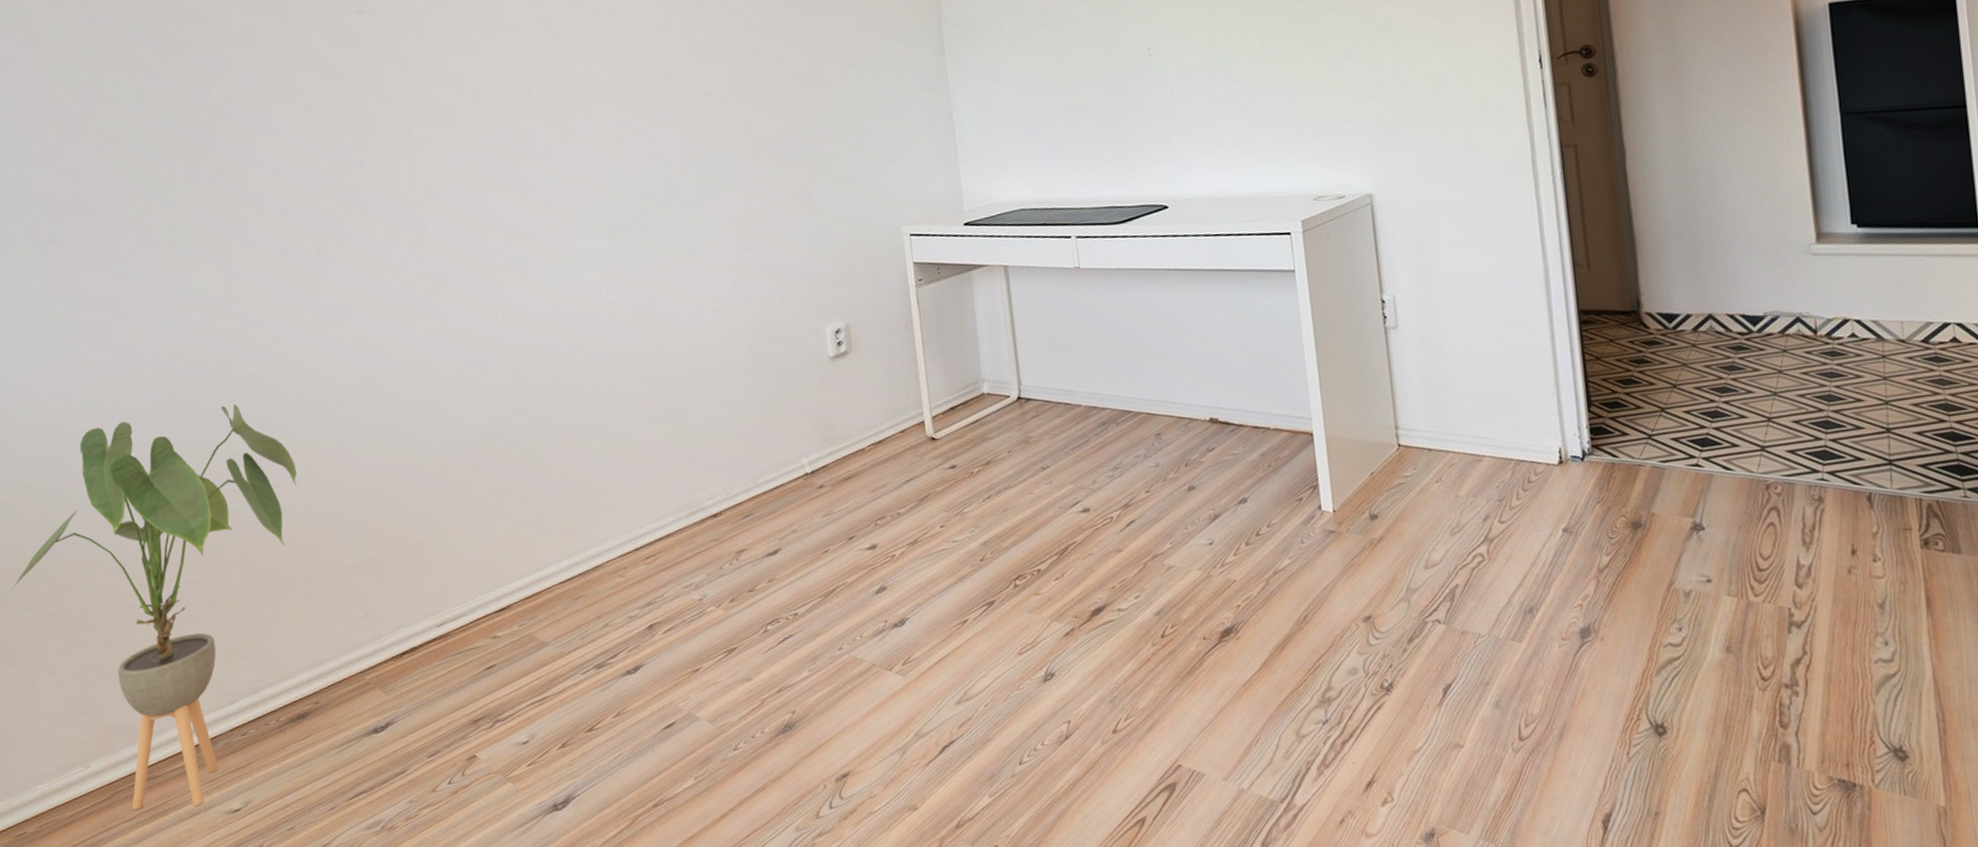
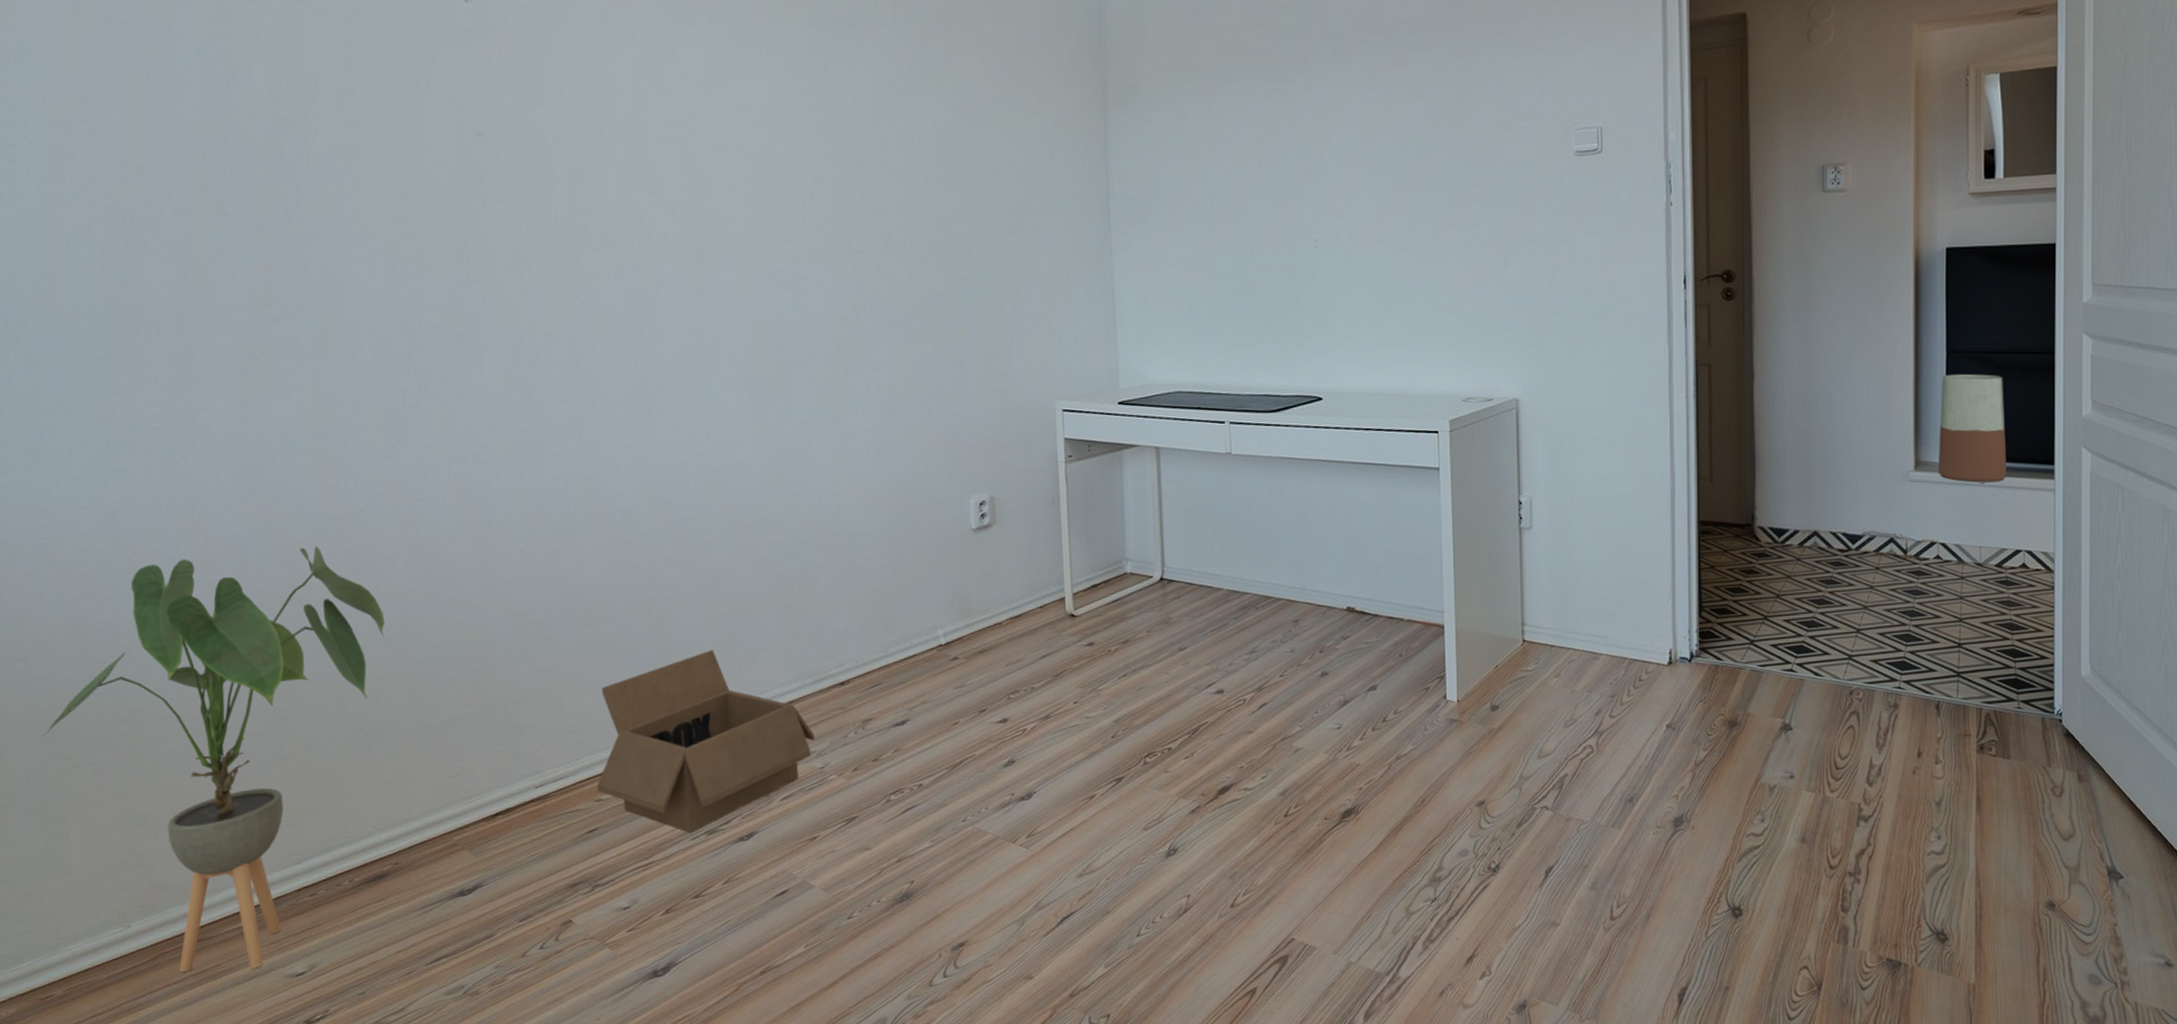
box: none [492,487,692,667] -> present [597,650,815,833]
vase: none [1837,134,1924,253] -> present [1939,374,2007,483]

